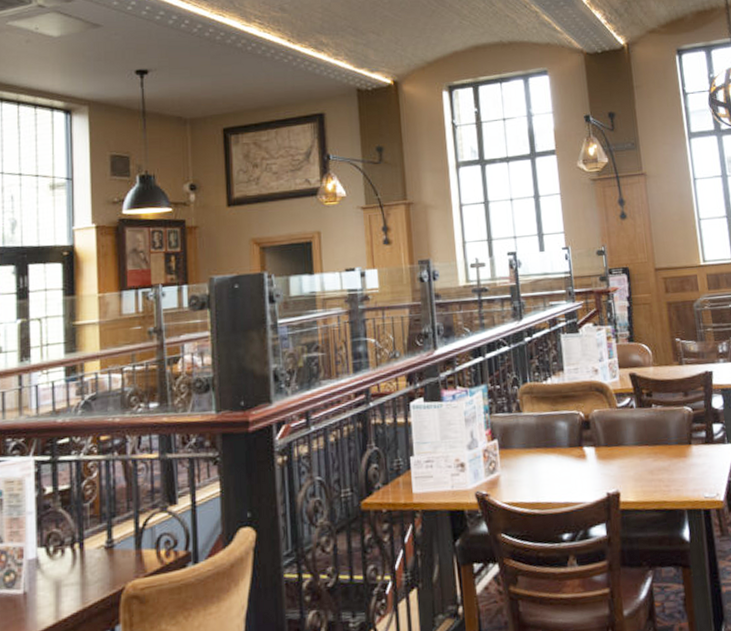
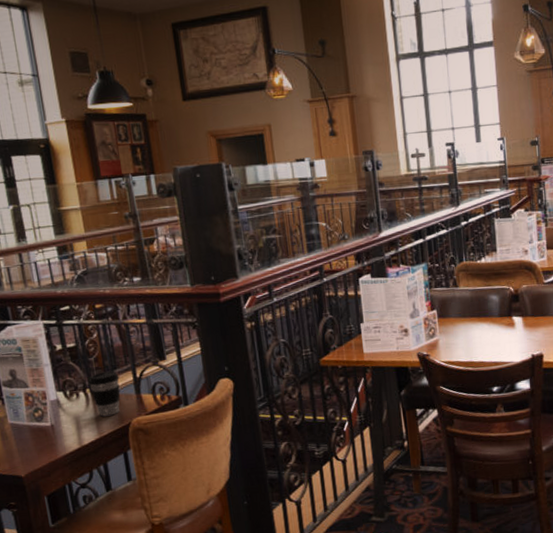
coffee cup: none [79,520,118,580] -> present [89,371,120,417]

